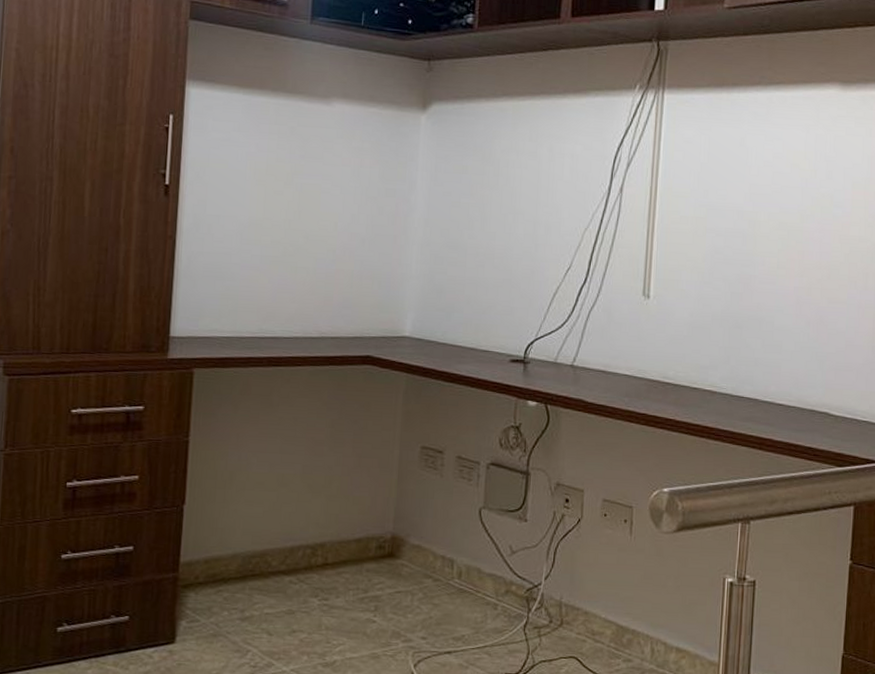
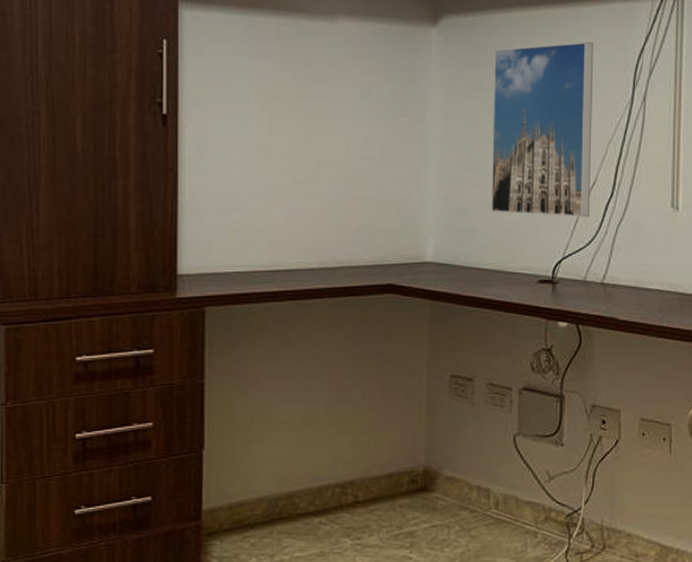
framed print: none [468,132,575,302] -> present [491,41,594,218]

